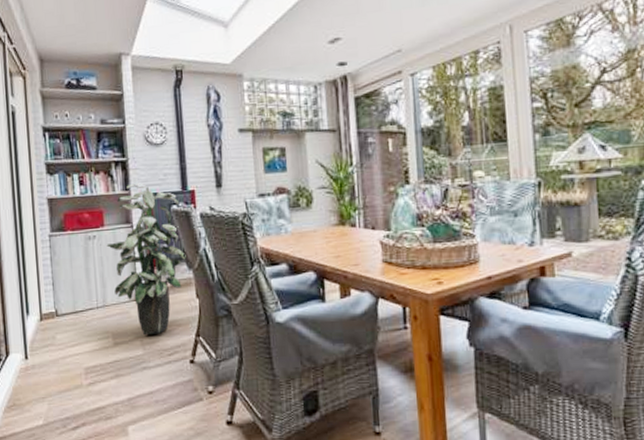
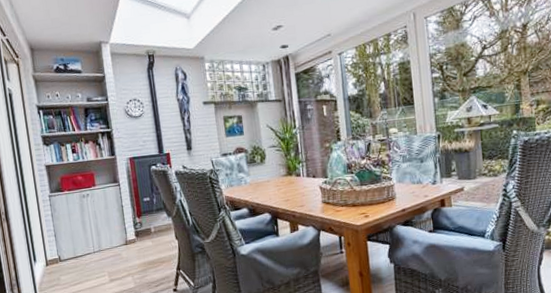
indoor plant: present [106,183,186,334] -> none [98,149,166,271]

